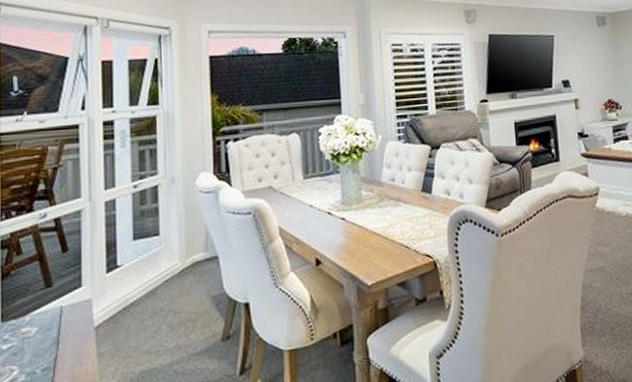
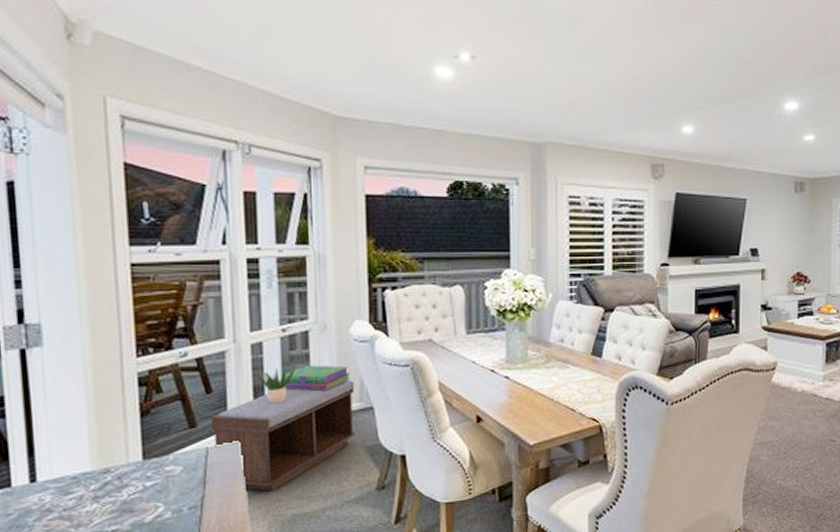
bench: none [65,230,202,348] -> present [210,380,356,491]
potted plant: none [111,214,145,259] -> present [258,359,295,404]
stack of books: none [132,217,196,244] -> present [281,365,350,391]

